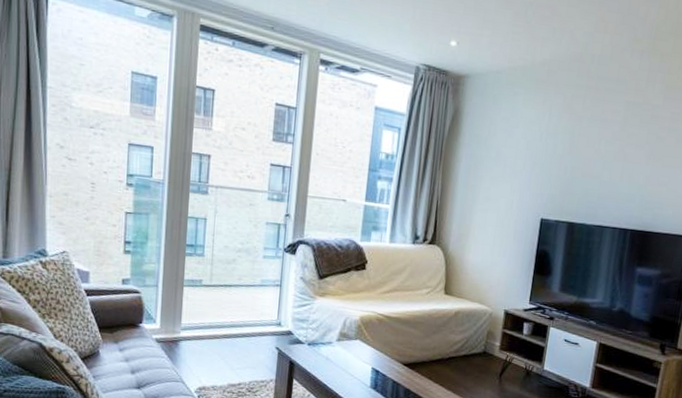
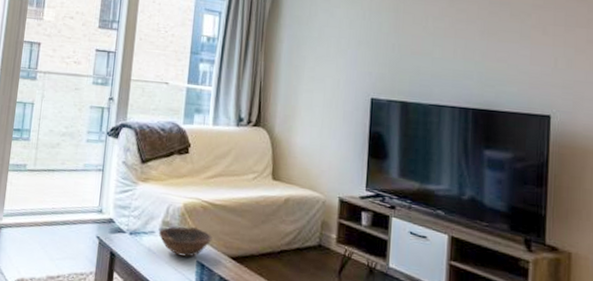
bowl: none [335,337,387,365] -> present [158,226,212,257]

